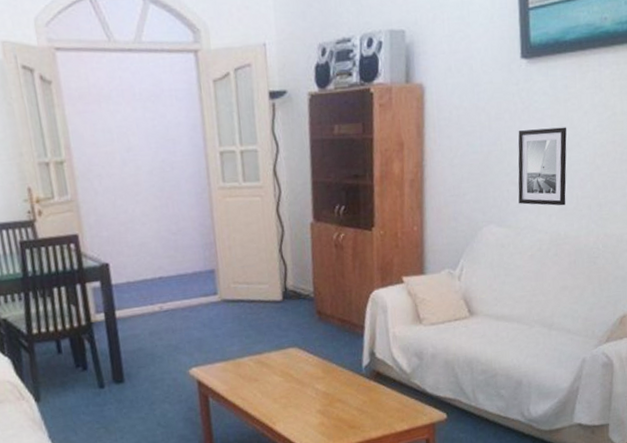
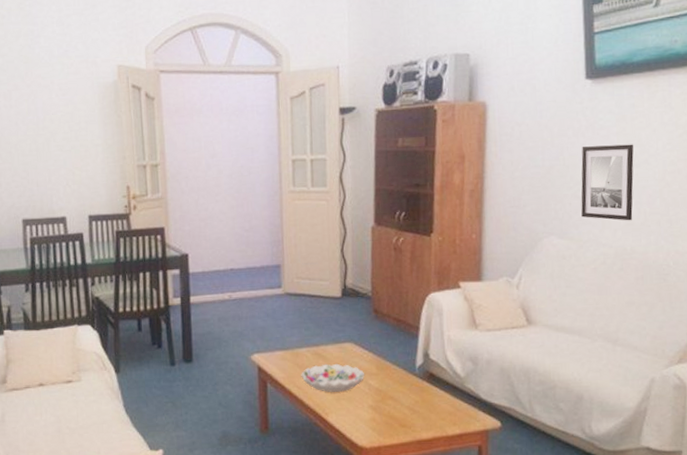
decorative bowl: none [244,370,312,401] -> present [301,363,365,392]

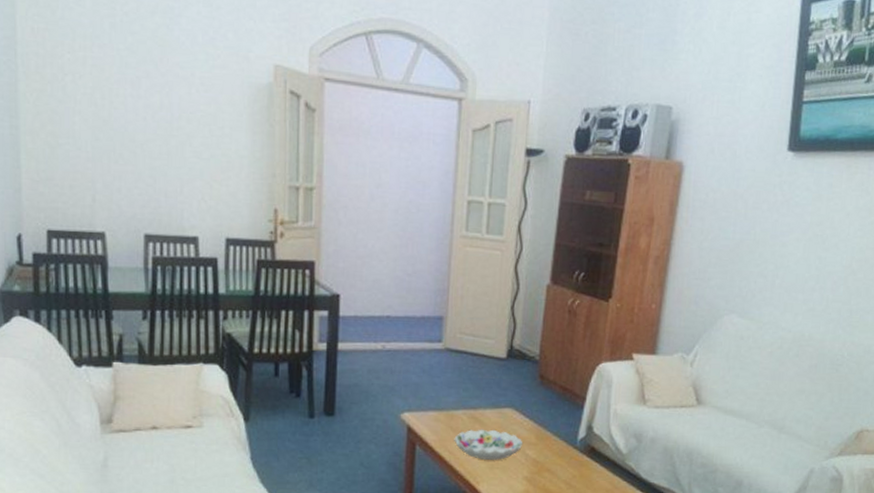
wall art: present [581,144,634,221] -> none [765,223,825,306]

